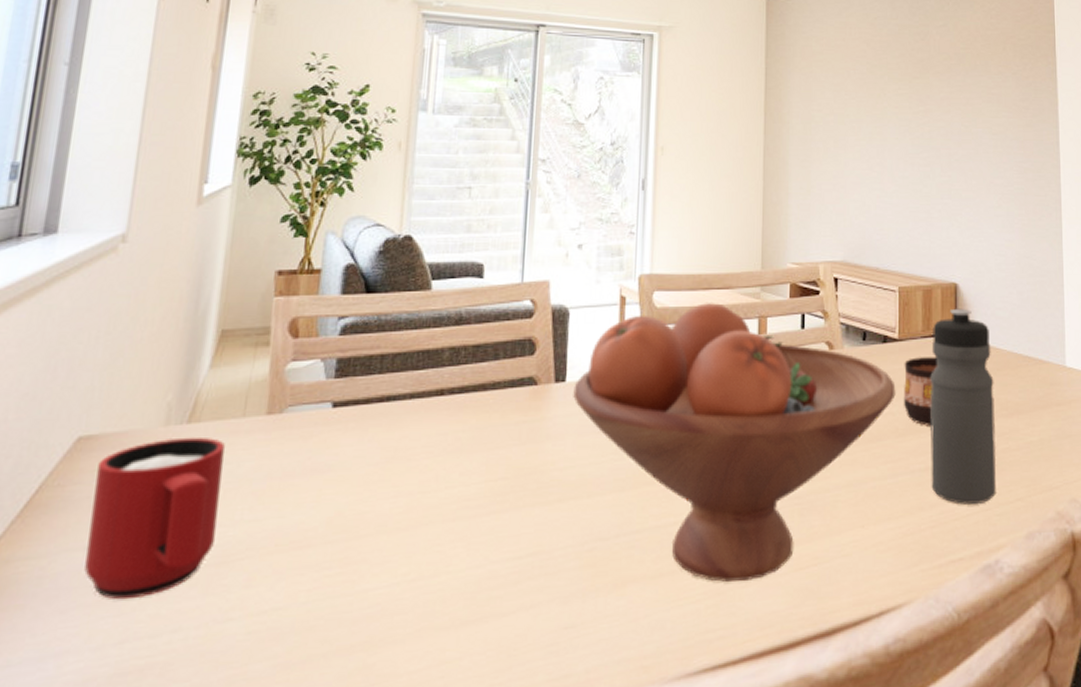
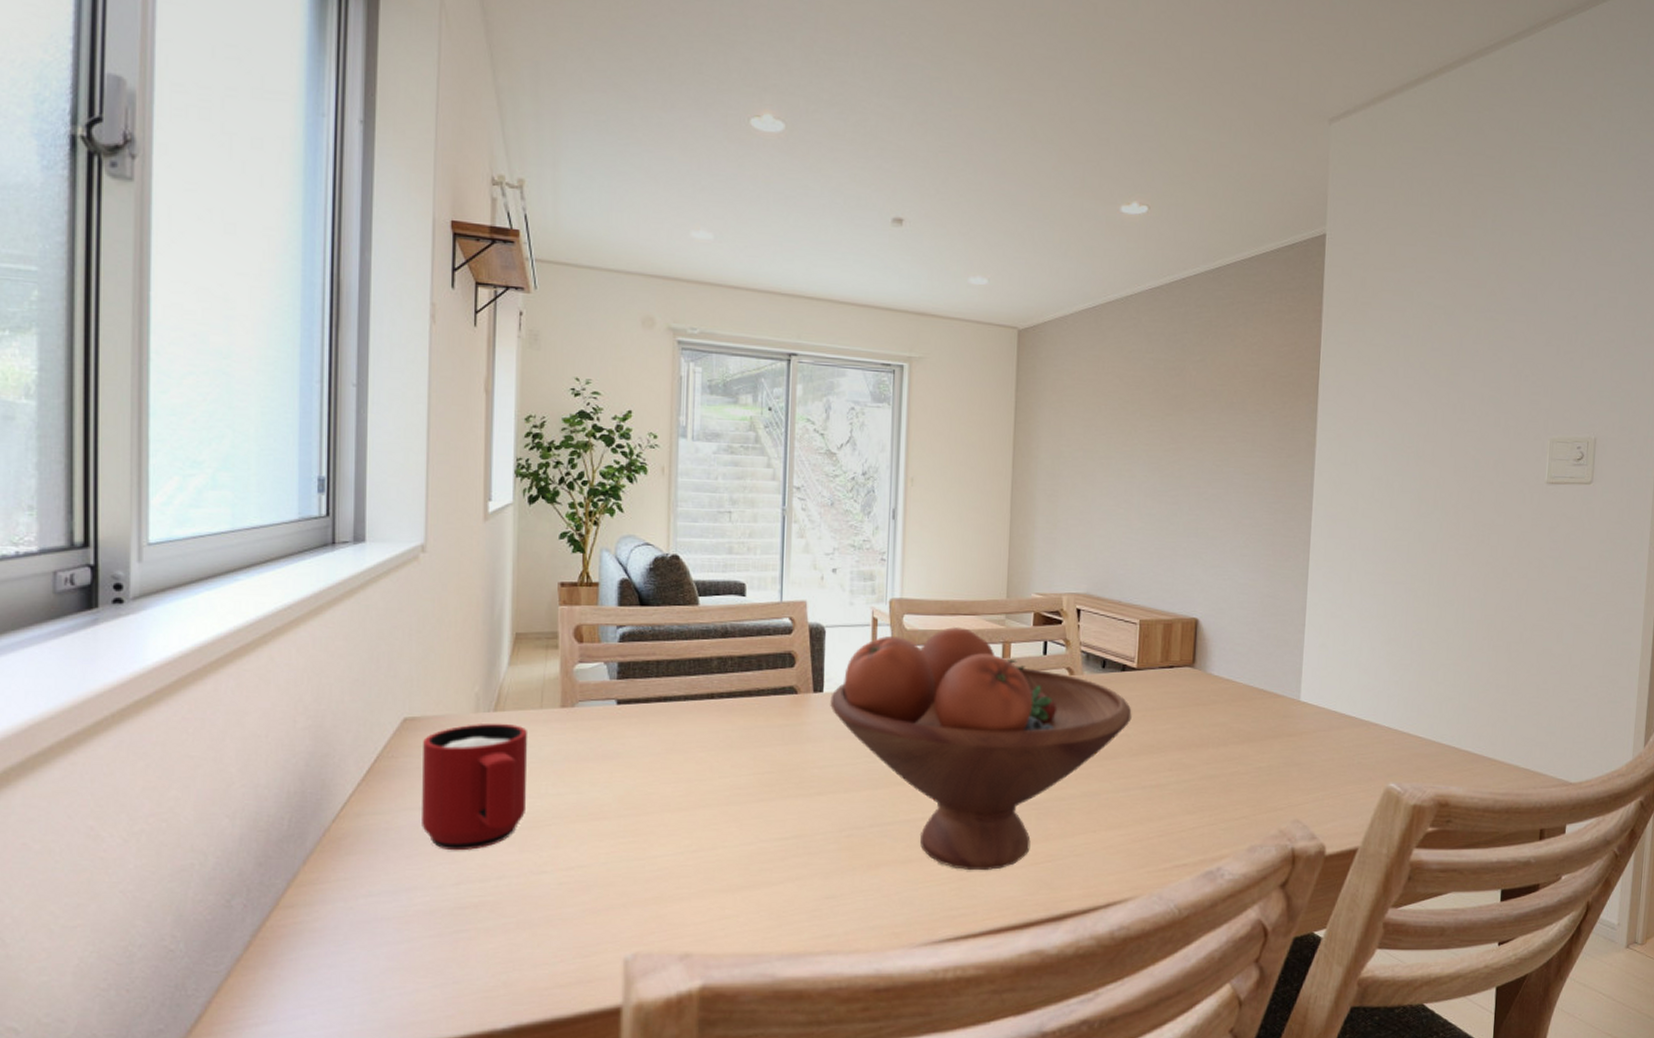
cup: present [903,357,938,426] -> none [1138,686,1175,748]
water bottle: present [930,308,996,505] -> none [1160,642,1228,819]

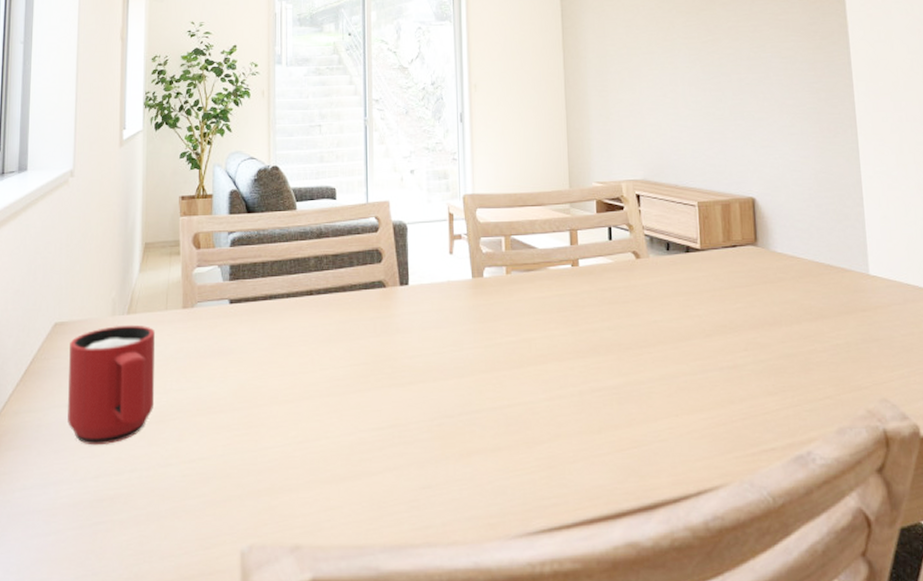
fruit bowl: present [830,627,1132,870] -> none [415,218,701,457]

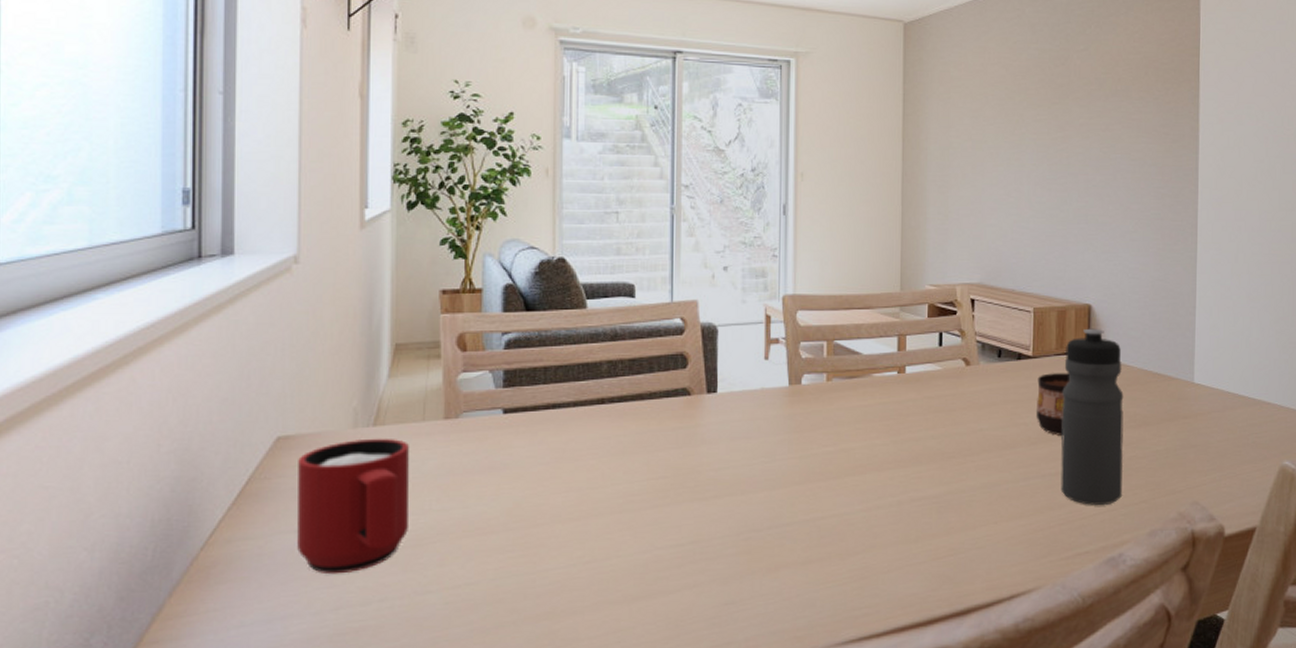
cup: none [707,265,741,328] -> present [1035,373,1071,436]
water bottle: none [733,221,805,400] -> present [1061,328,1124,505]

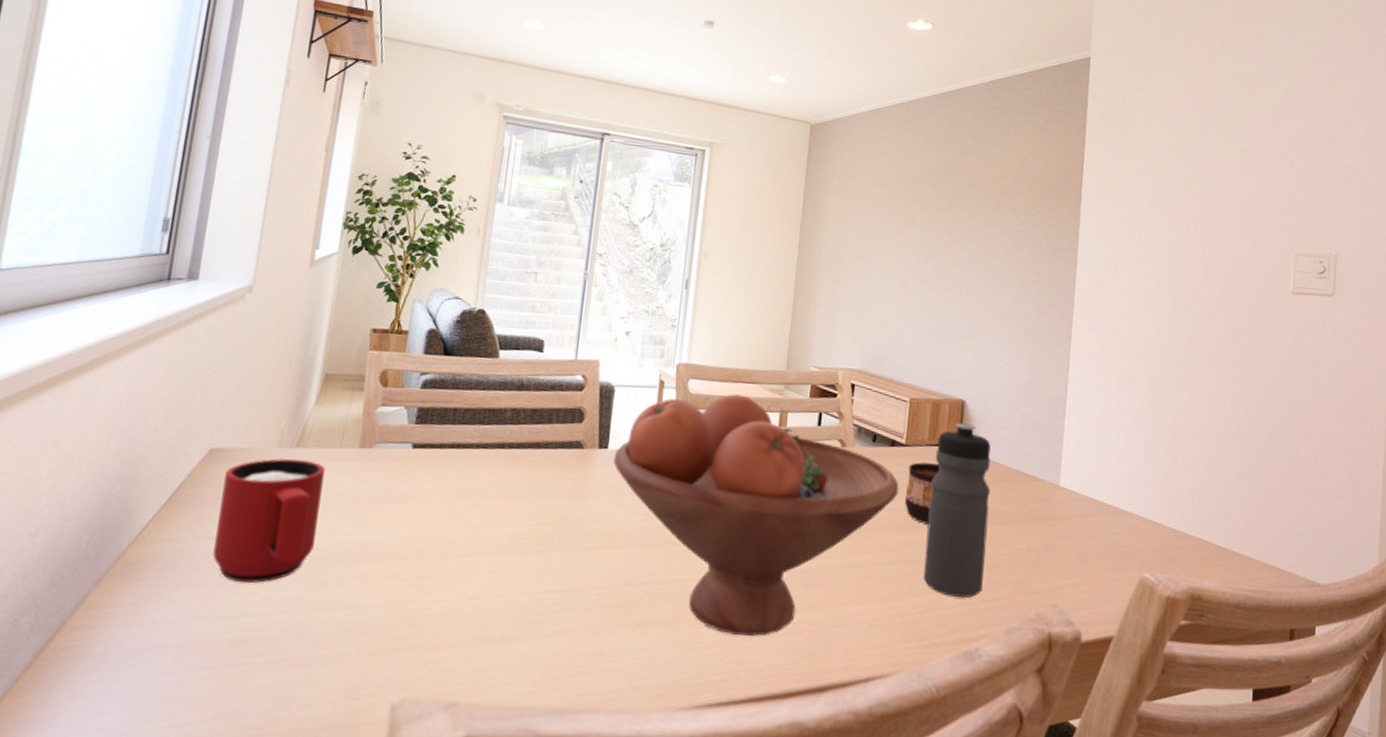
fruit bowl: none [724,322,1029,568] -> present [613,394,899,636]

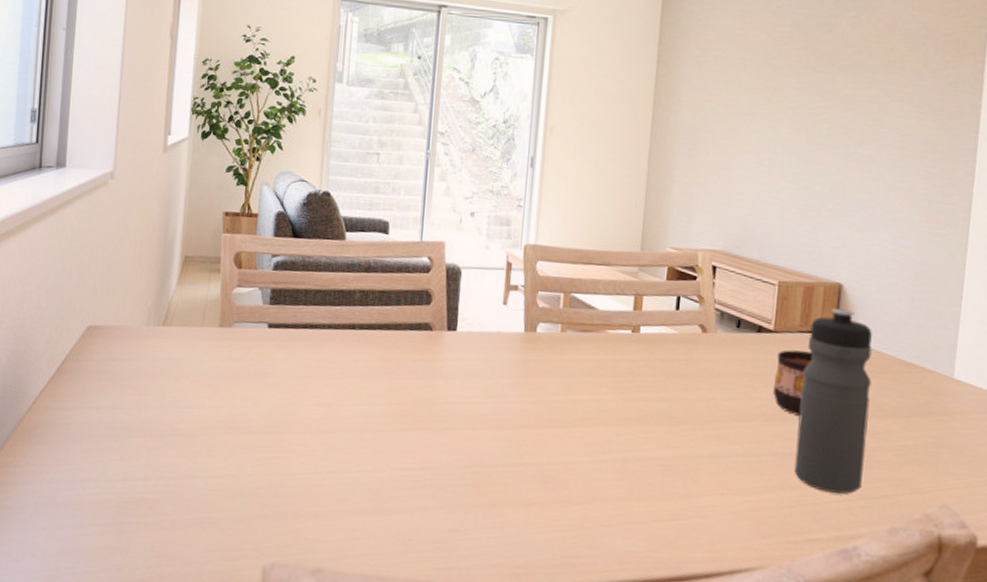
mug: present [213,458,325,584] -> none [97,336,190,450]
fruit bowl: present [613,394,899,636] -> none [462,276,767,522]

